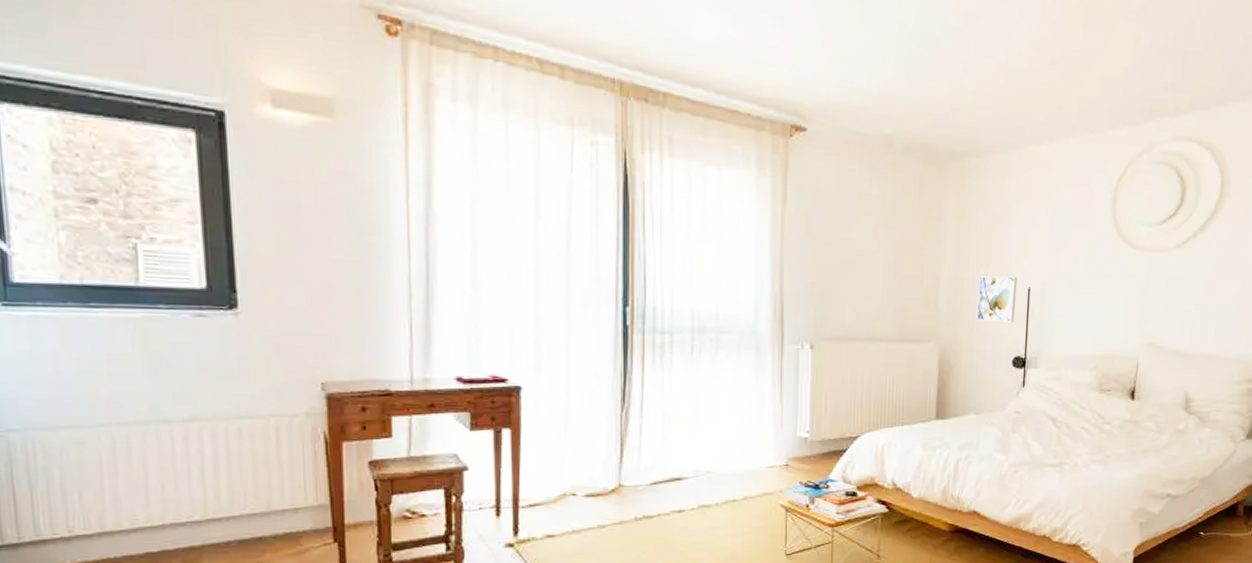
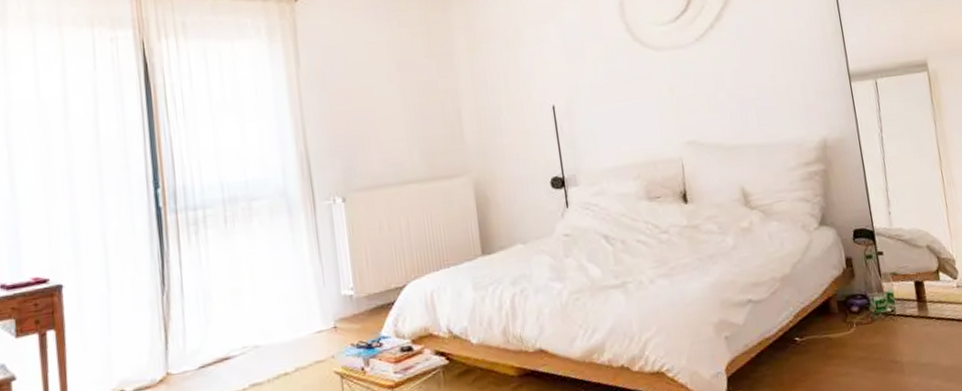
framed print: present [976,276,1018,322] -> none [501,97,544,147]

